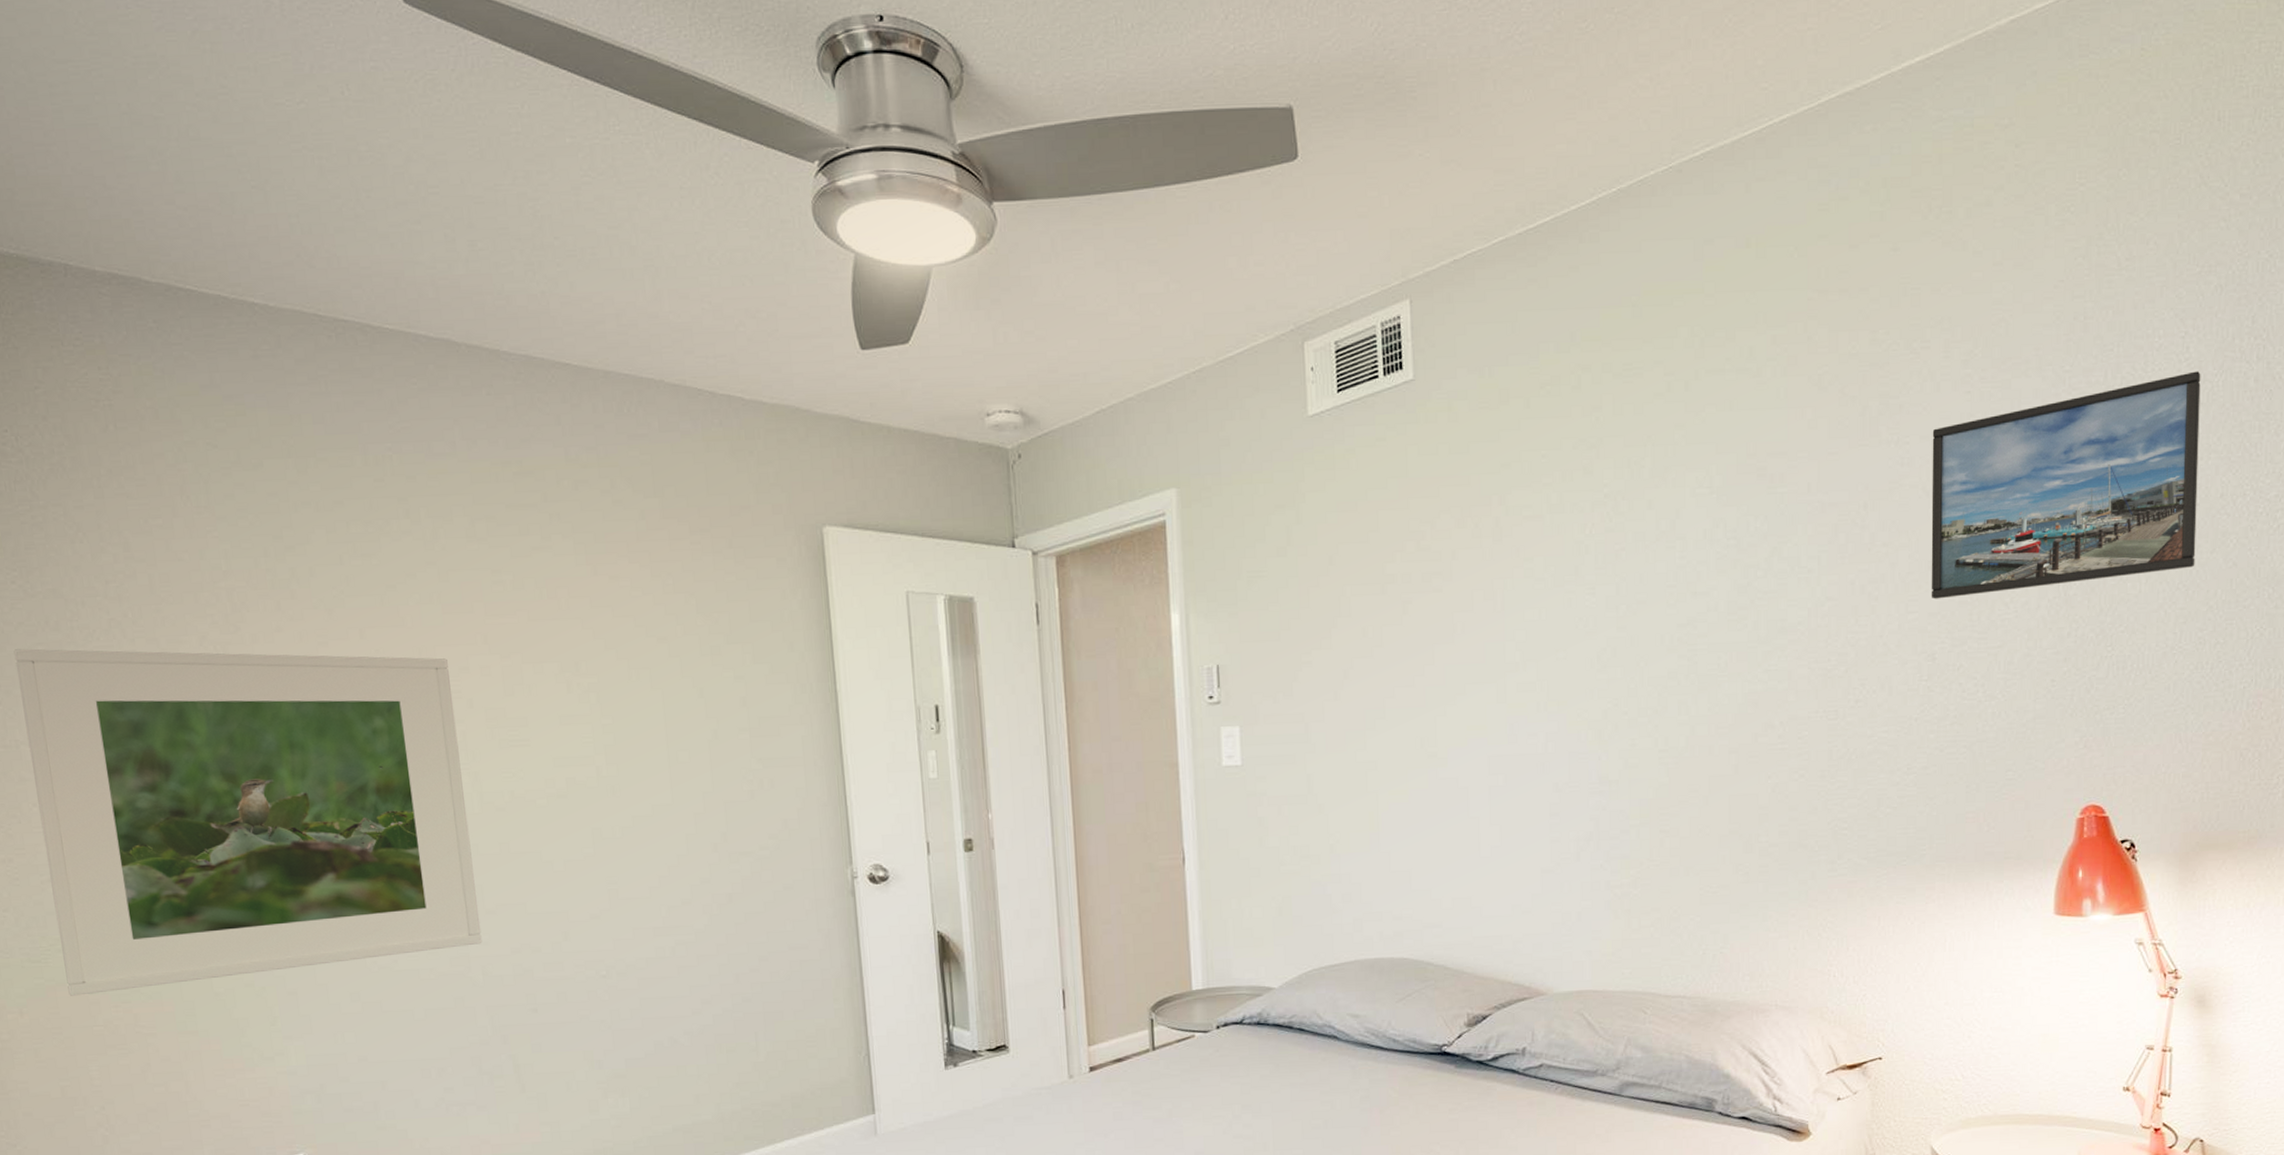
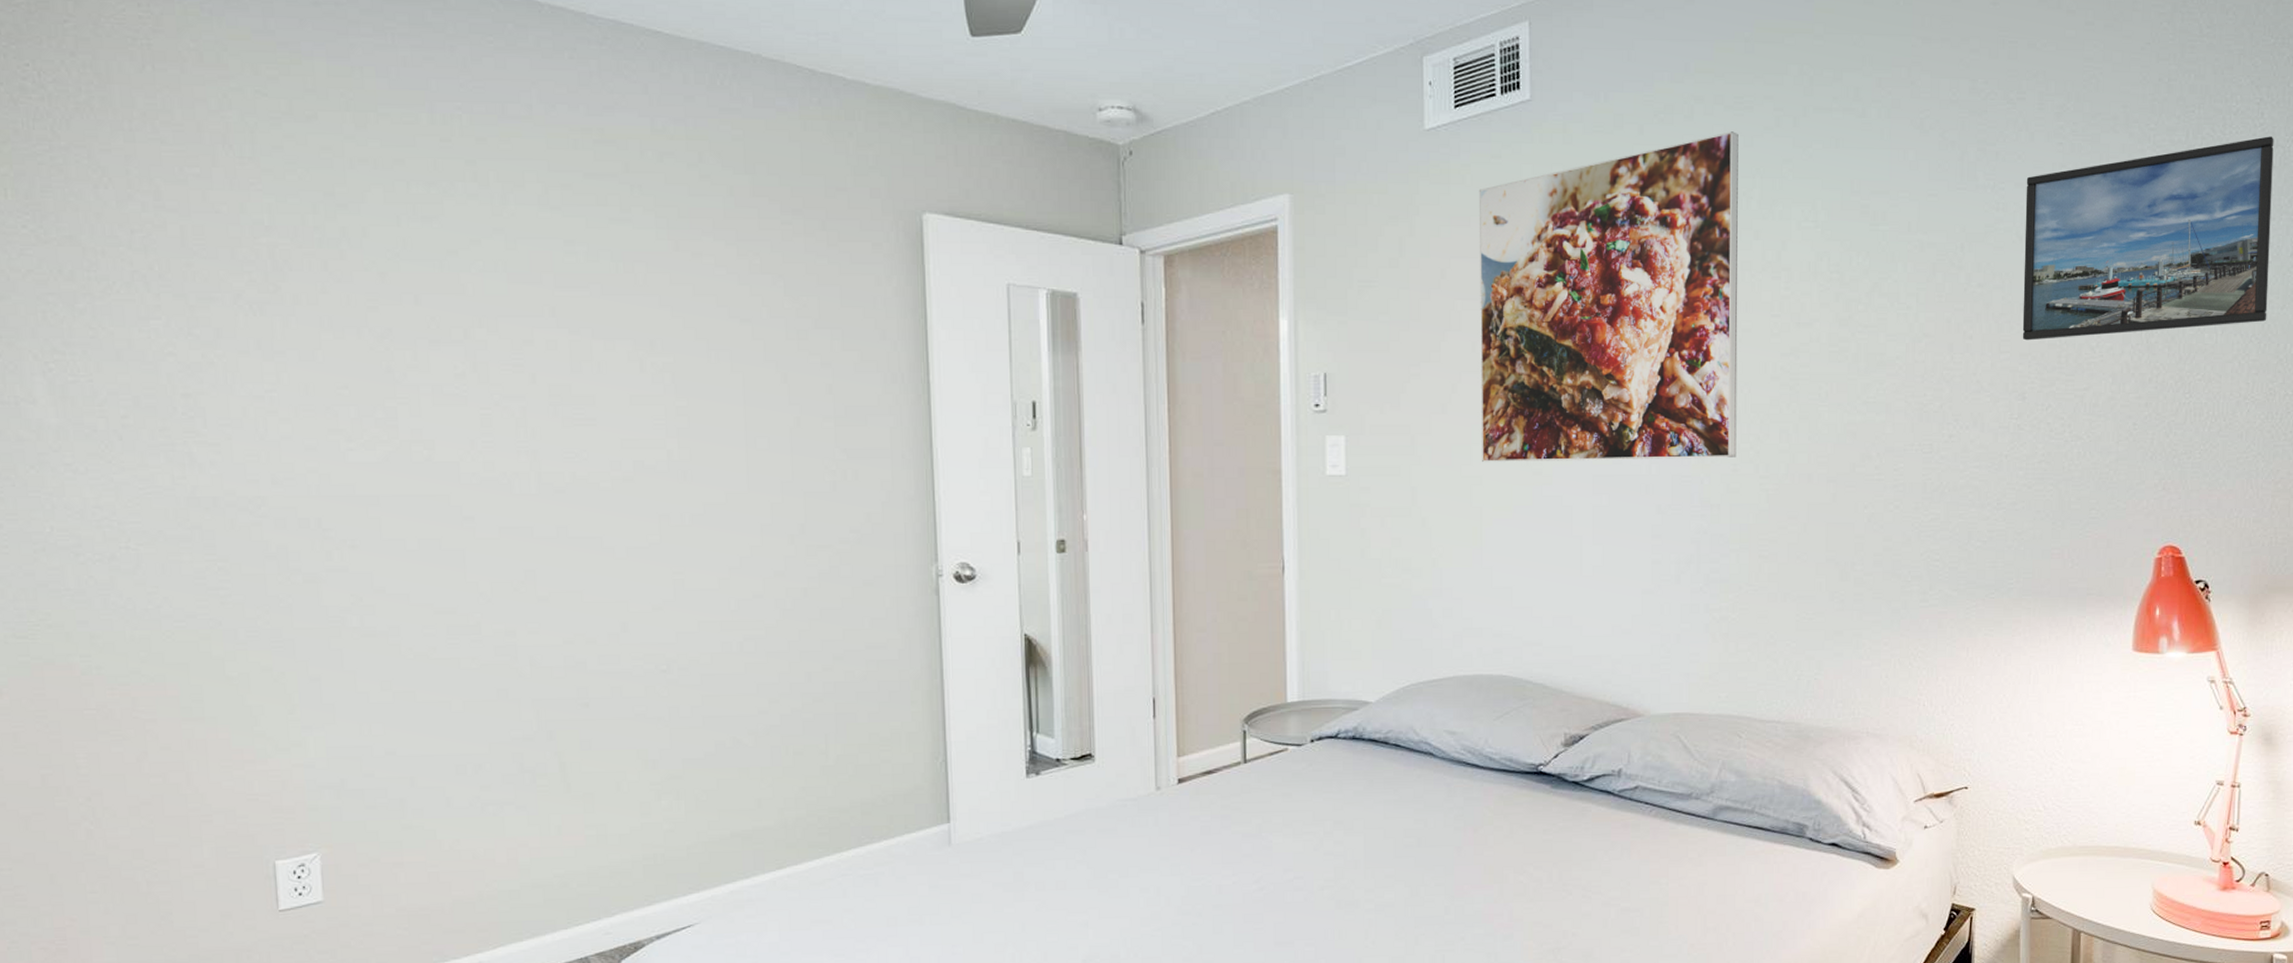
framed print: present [13,648,482,996] -> none [19,298,532,676]
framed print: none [1364,399,1634,748] -> present [1478,131,1739,463]

